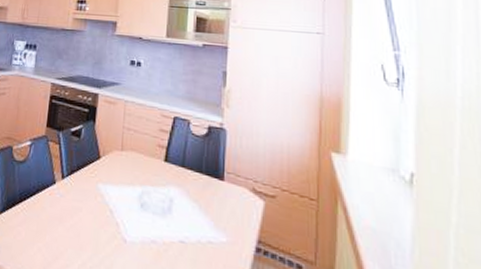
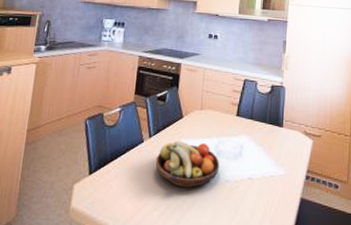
fruit bowl: none [68,185,145,246] -> present [155,141,220,188]

